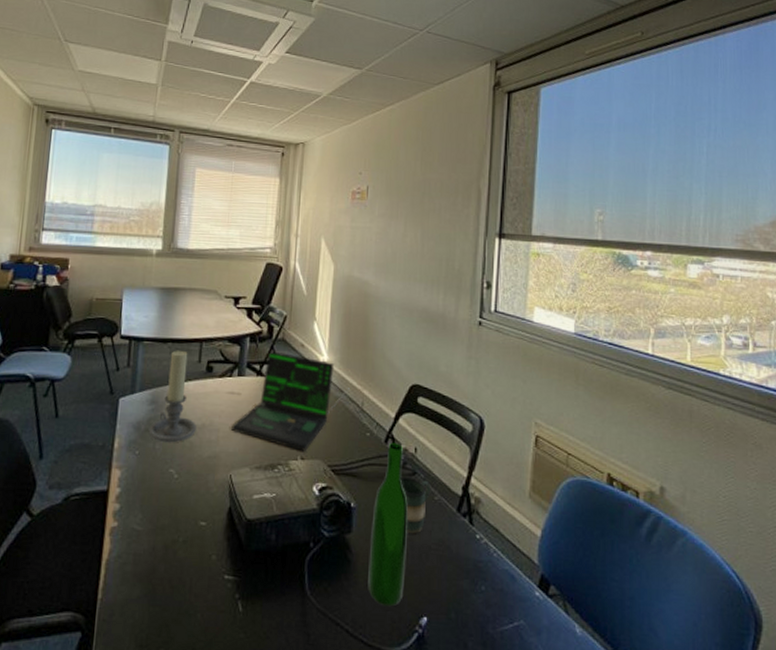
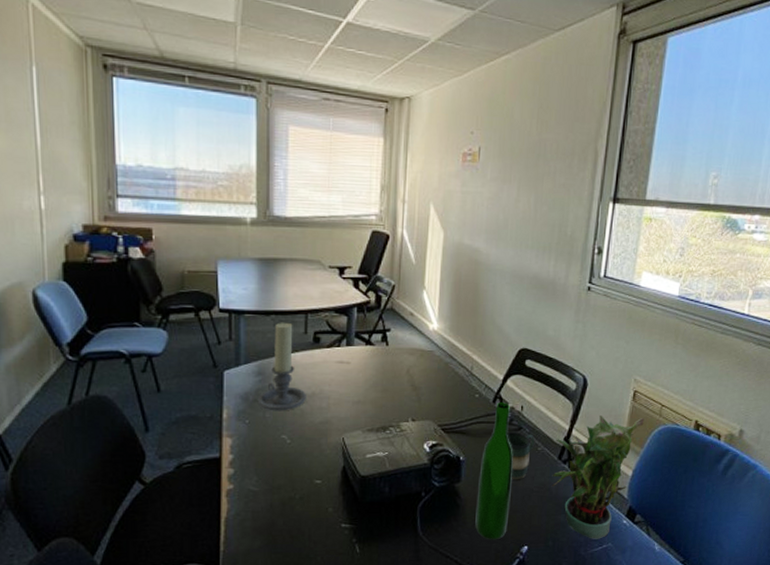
laptop: present [231,351,350,451] -> none [342,320,459,413]
potted plant: none [451,463,550,614] -> present [551,416,645,539]

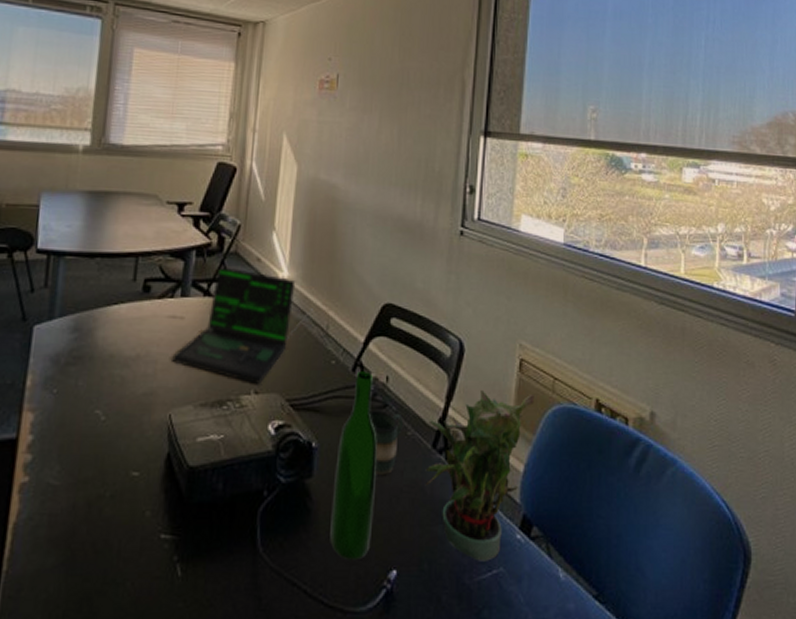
candle holder: present [257,322,306,411] -> none [69,266,129,379]
laptop: none [342,320,459,413] -> present [172,266,313,384]

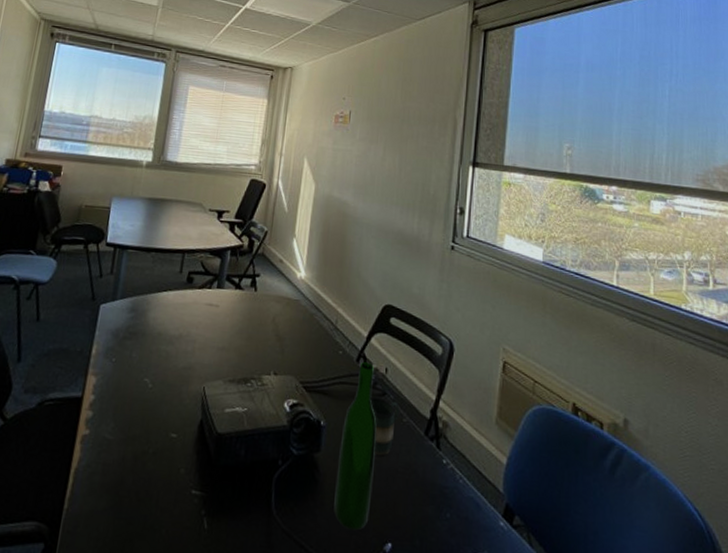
laptop: present [172,266,313,384] -> none [207,265,325,367]
potted plant: present [425,391,535,561] -> none [417,387,517,544]

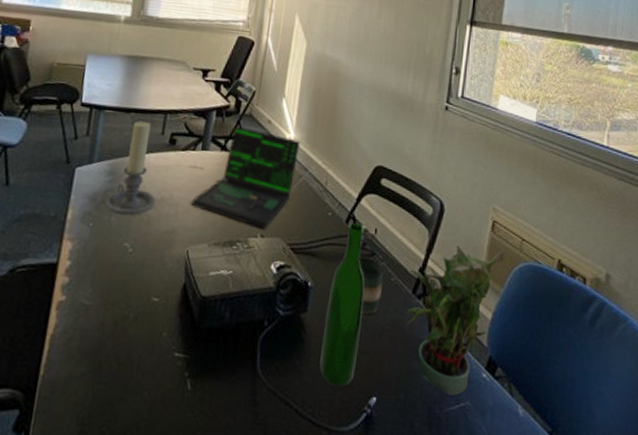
candle holder: none [126,260,174,352] -> present [104,120,155,216]
laptop: none [207,265,325,367] -> present [191,126,314,229]
potted plant: none [417,387,517,544] -> present [404,246,504,395]

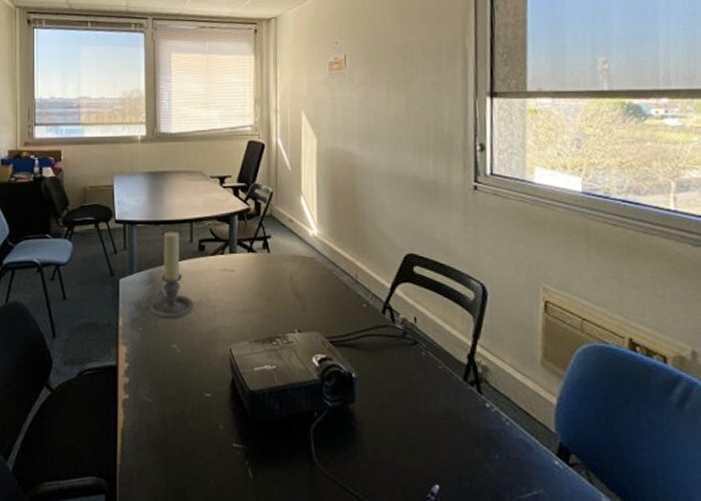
laptop: present [191,126,314,229] -> none [228,227,342,324]
wine bottle: present [319,223,365,387] -> none [374,313,413,475]
mug: present [359,257,388,315] -> none [401,346,433,403]
potted plant: present [404,246,504,395] -> none [458,330,563,483]

